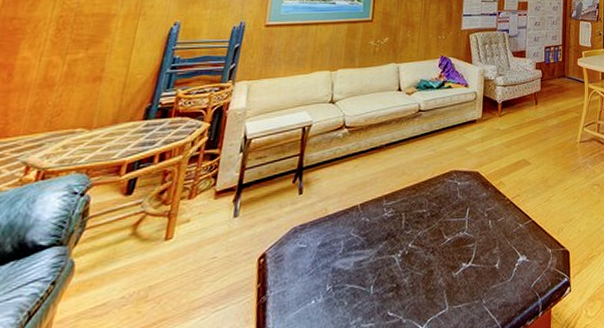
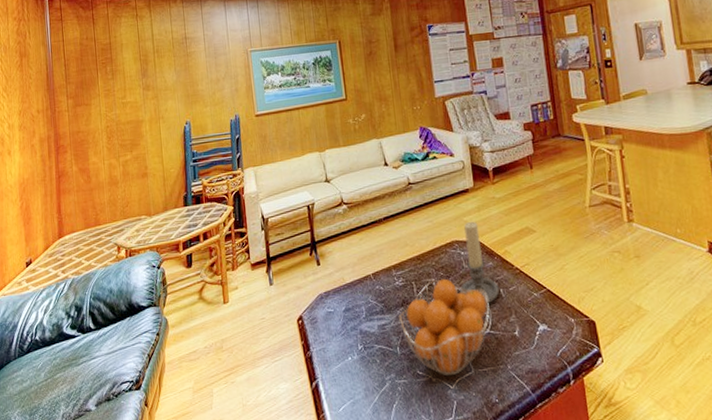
fruit basket: none [379,209,476,316] -> present [398,278,490,377]
candle holder: none [448,151,488,235] -> present [459,221,499,303]

